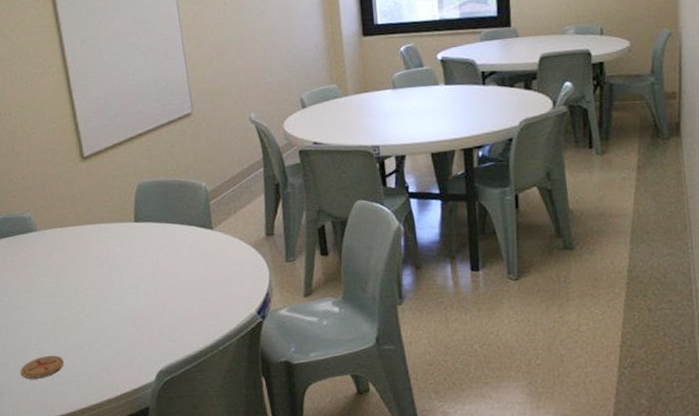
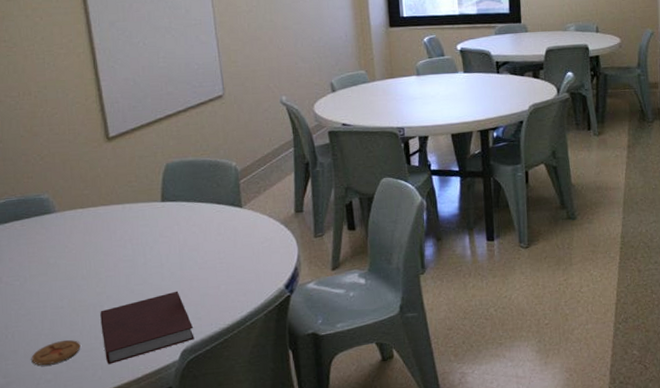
notebook: none [80,312,169,381] -> present [100,291,195,365]

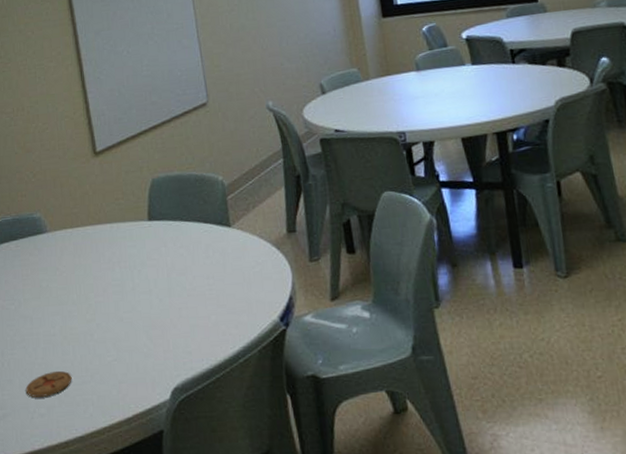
notebook: present [100,291,195,365] -> none [90,320,185,401]

